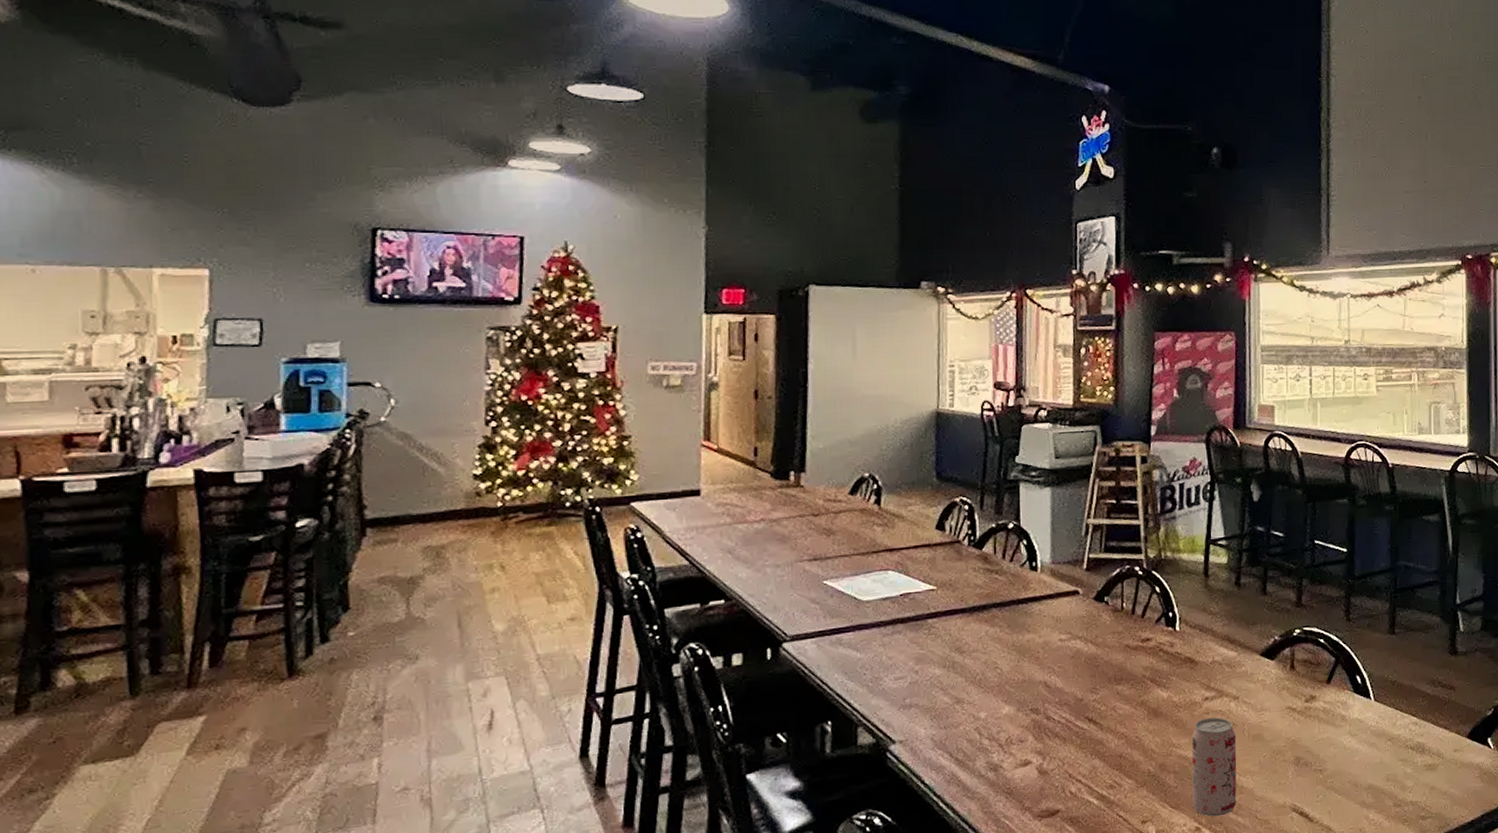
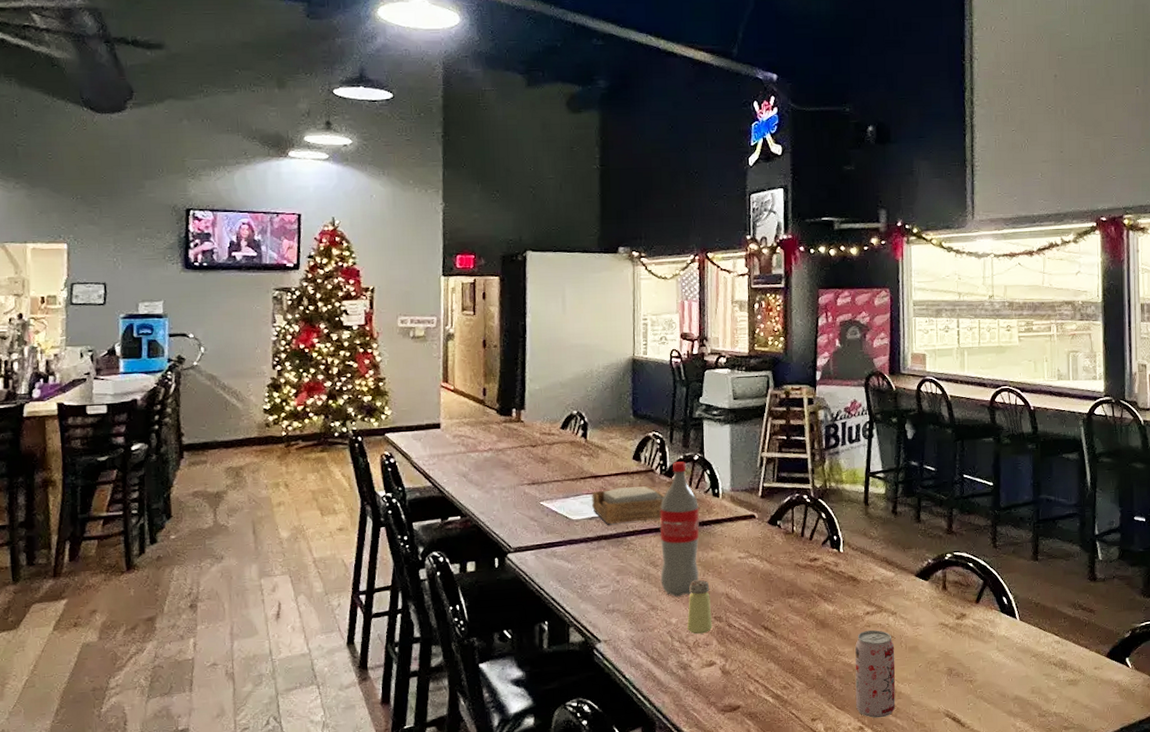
napkin holder: none [886,560,973,605] -> present [592,486,665,524]
pop: none [967,530,1014,687] -> present [660,461,699,597]
saltshaker: none [998,666,1028,730] -> present [687,579,713,634]

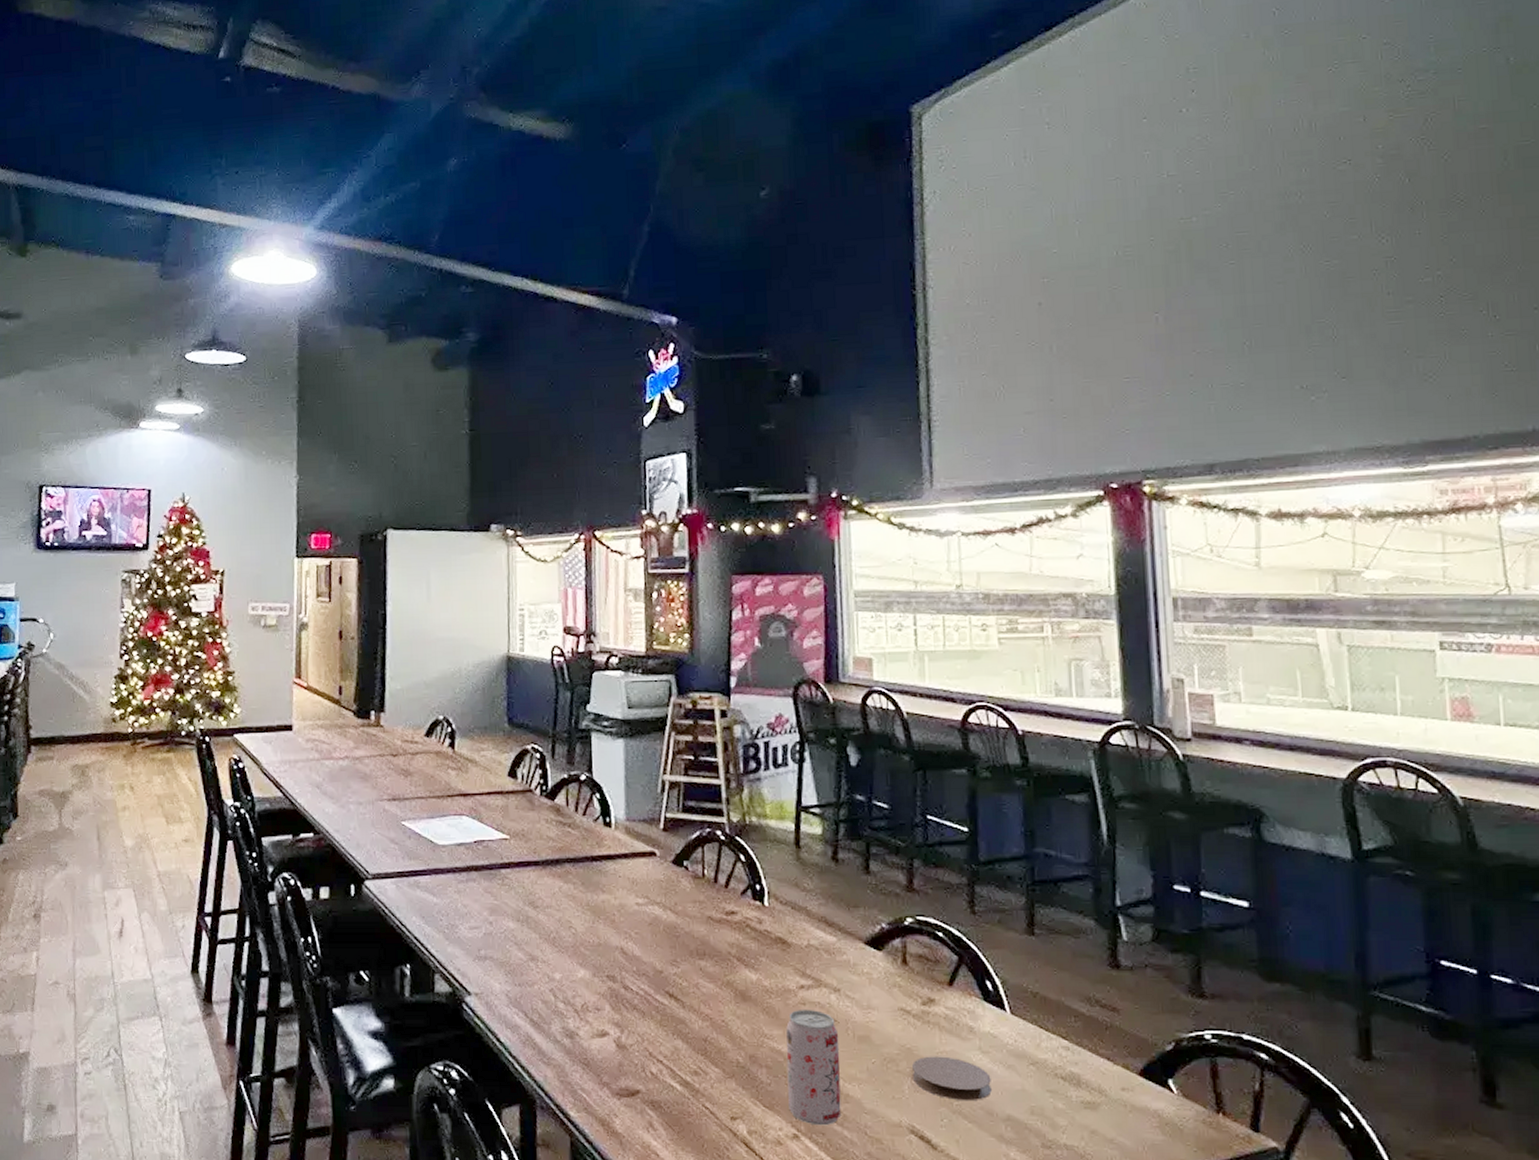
napkin holder: present [592,486,665,524] -> none [460,809,546,852]
pop: present [660,461,699,597] -> none [540,781,588,947]
saltshaker: present [687,579,713,634] -> none [573,927,605,995]
coaster: none [948,656,1005,688] -> present [912,1056,992,1101]

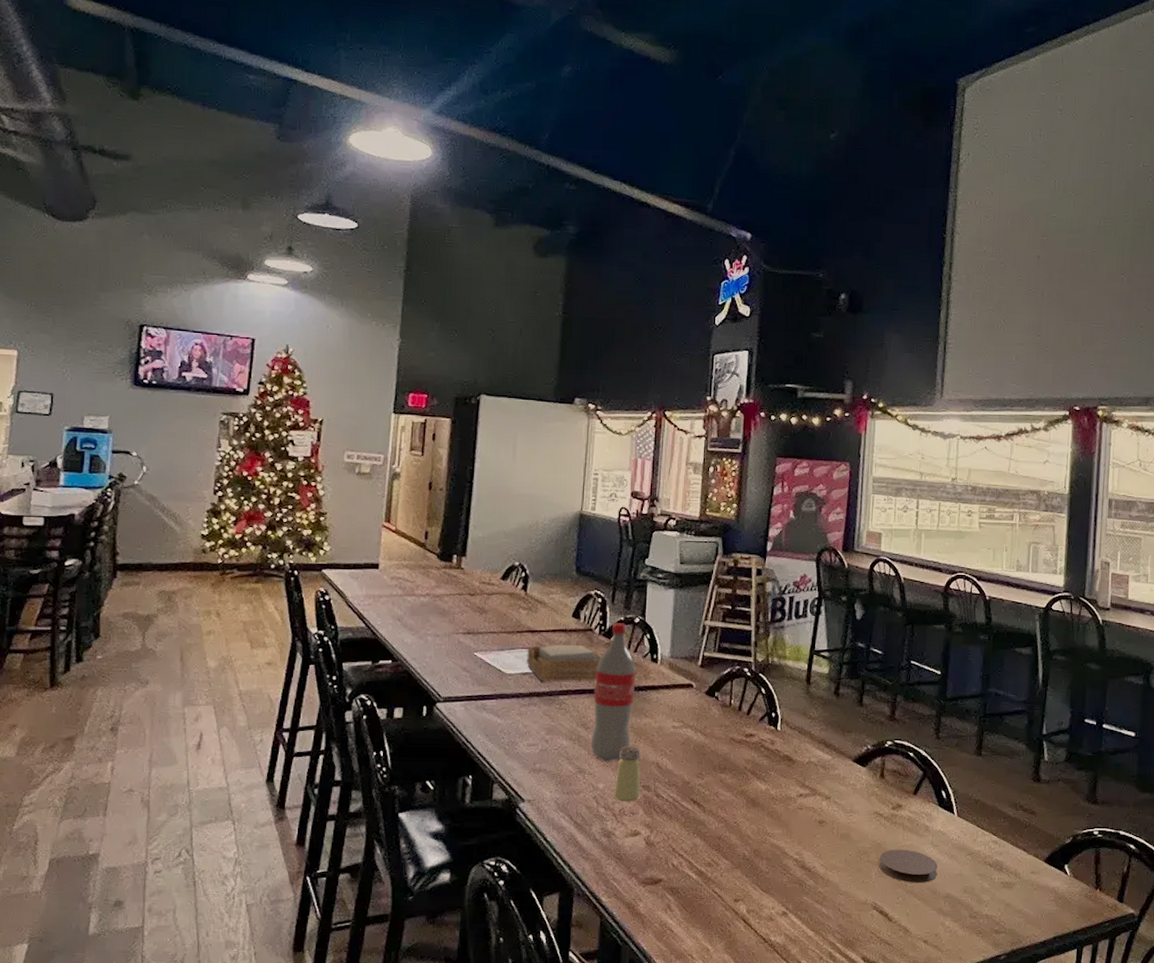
napkin holder: none [460,809,546,852] -> present [527,645,602,681]
pop: none [540,781,588,947] -> present [590,623,636,762]
saltshaker: none [573,927,605,995] -> present [614,746,641,802]
beverage can: present [786,1010,842,1126] -> none [781,814,826,905]

